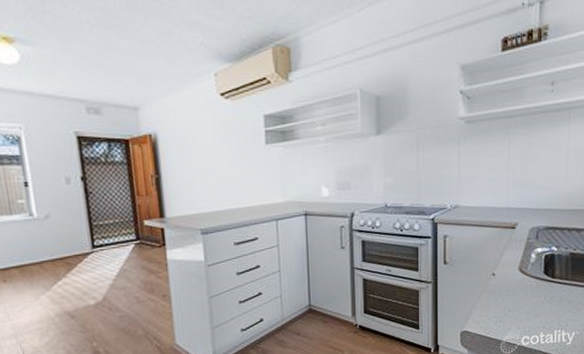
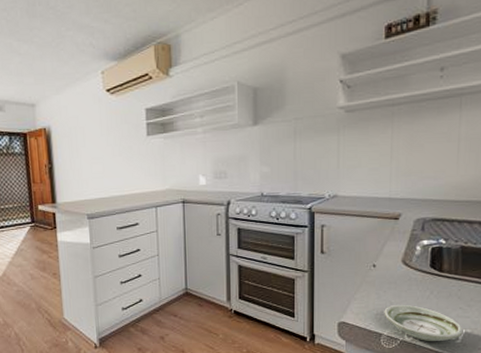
saucer: none [503,311,573,346] -> present [384,304,463,342]

